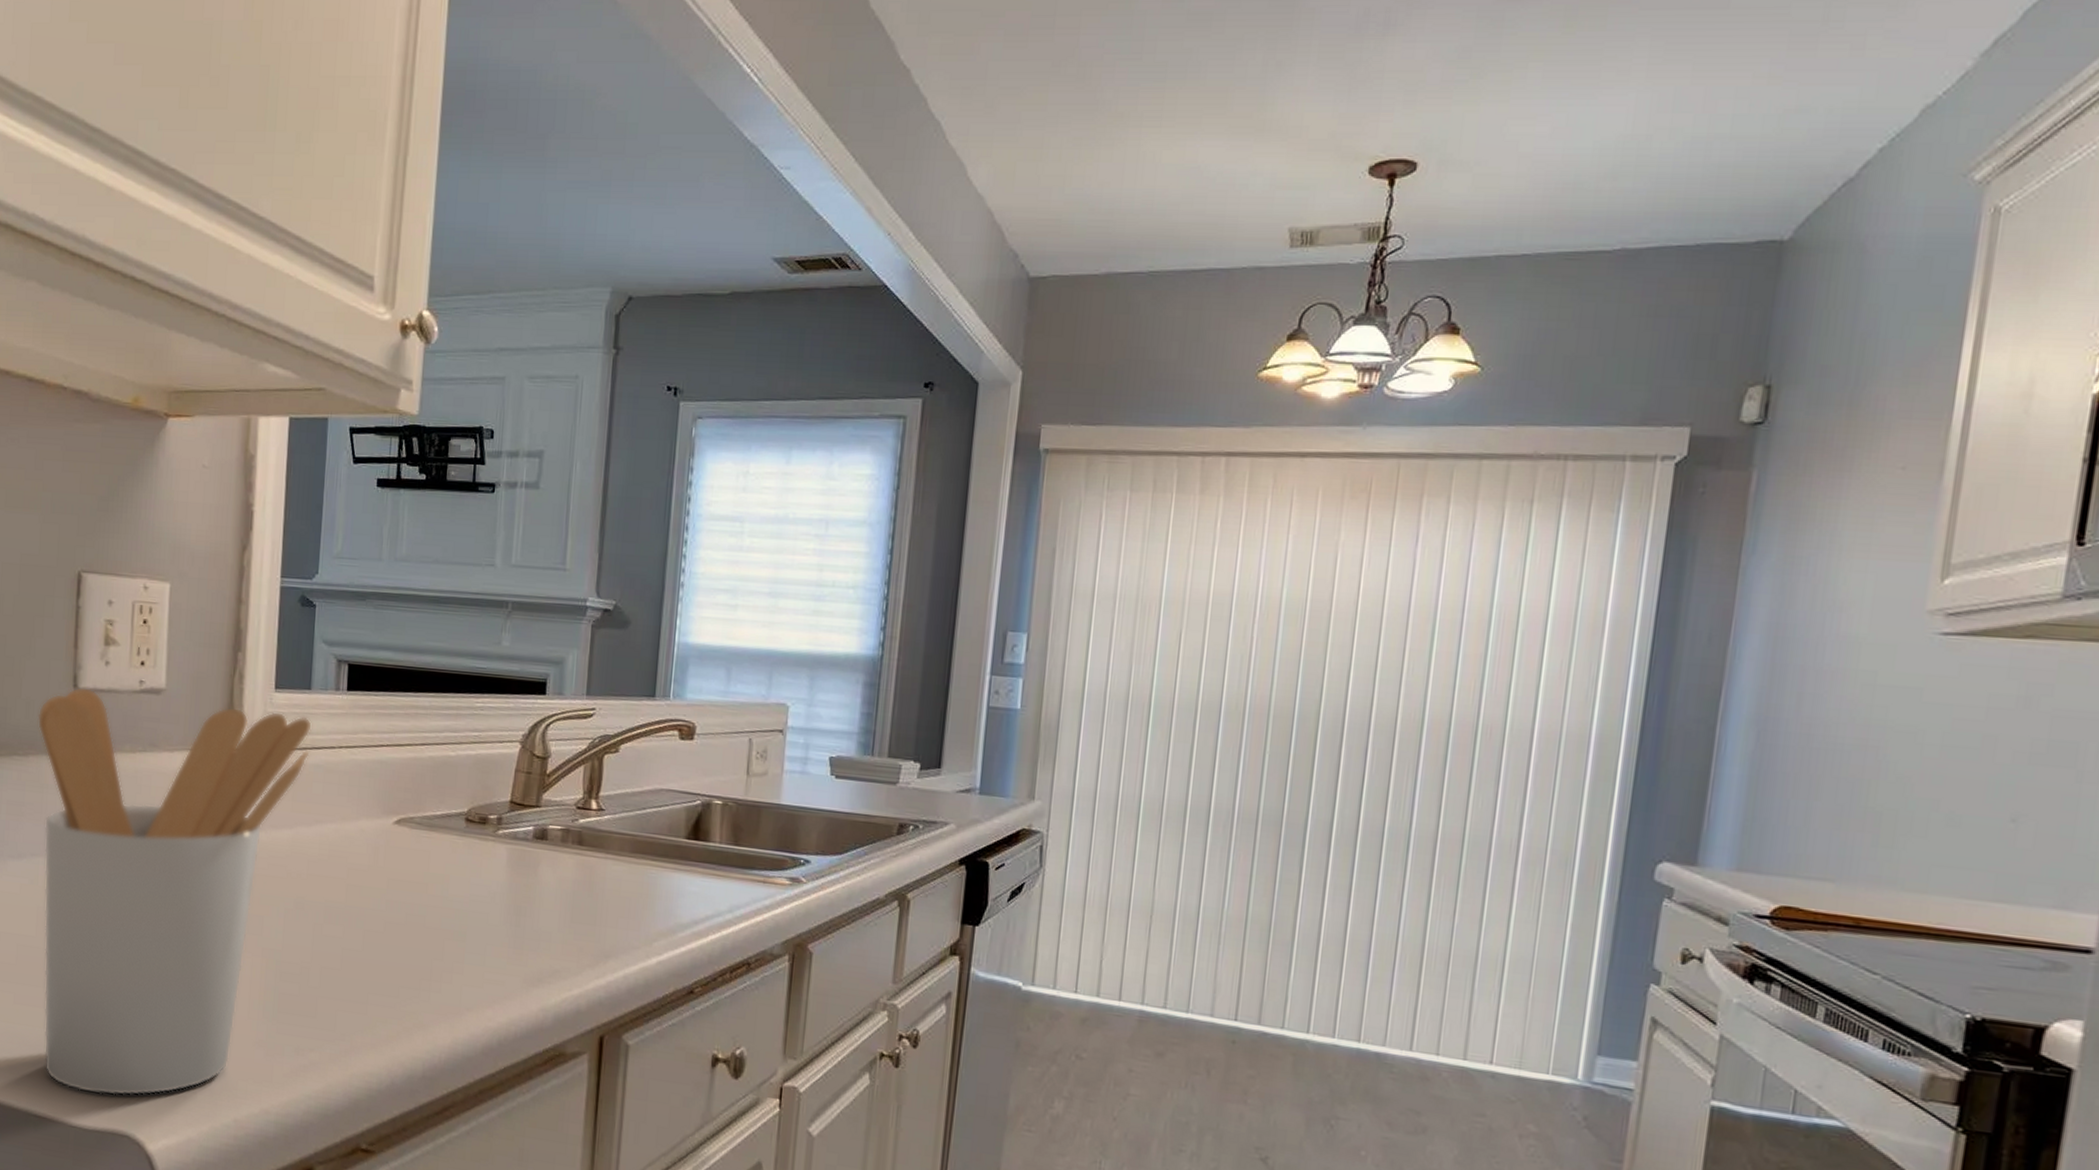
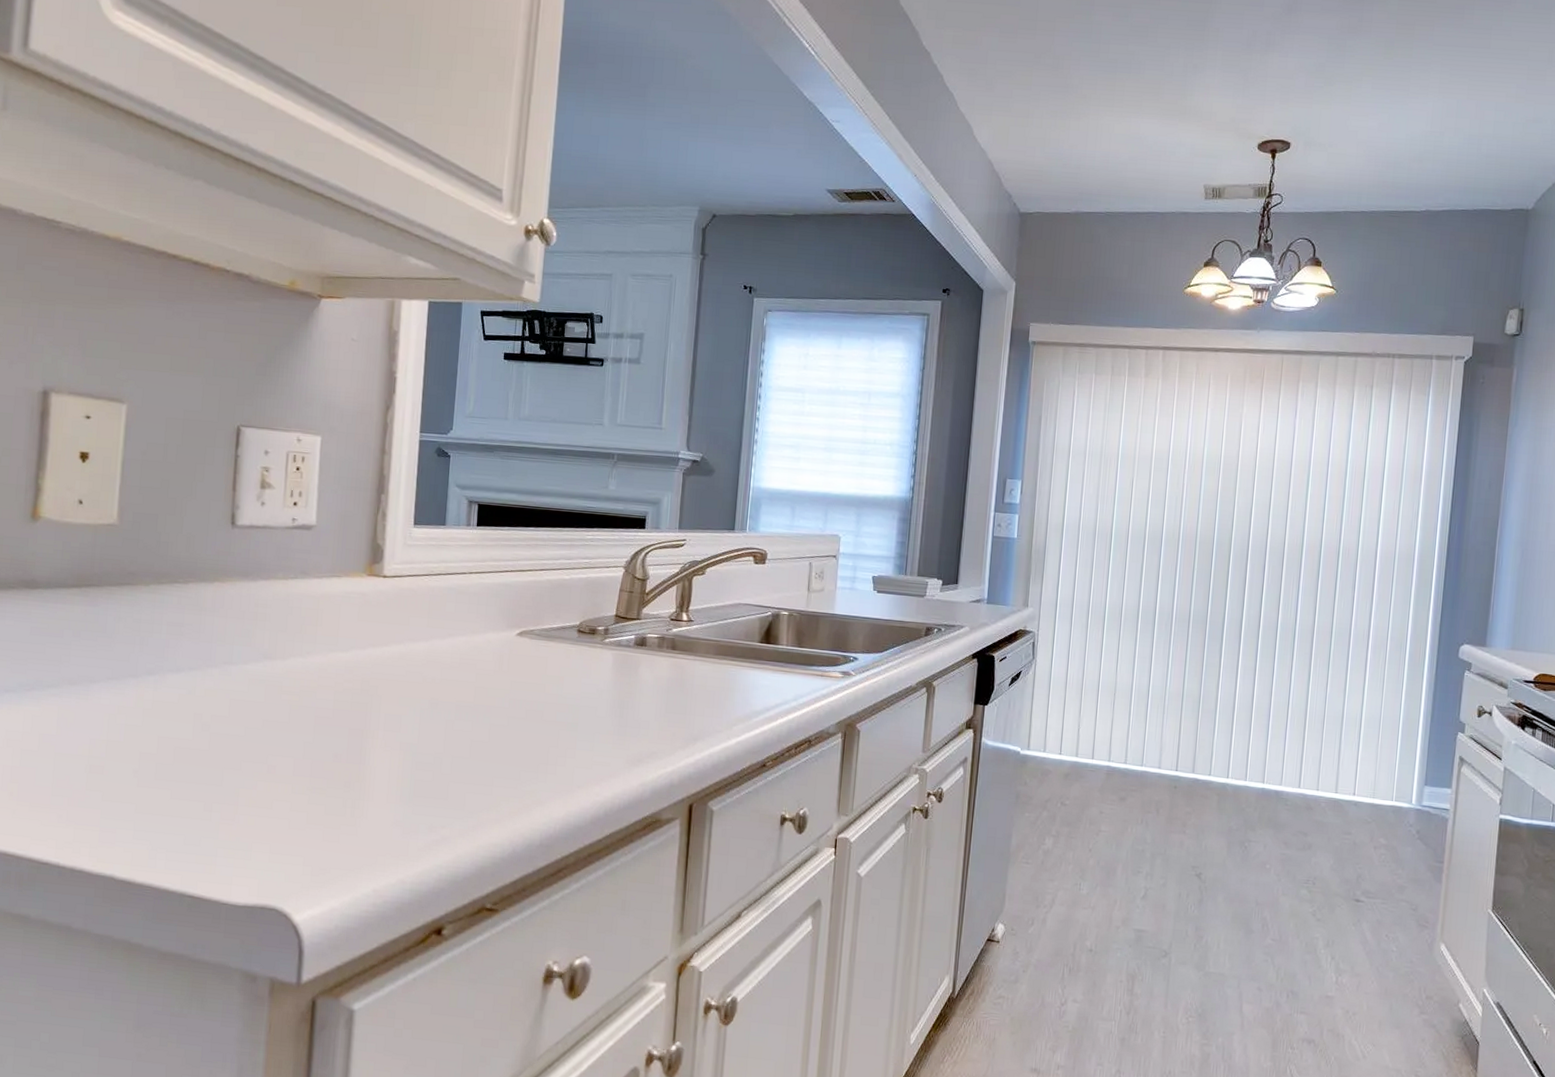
utensil holder: present [37,686,312,1096] -> none [197,523,446,875]

